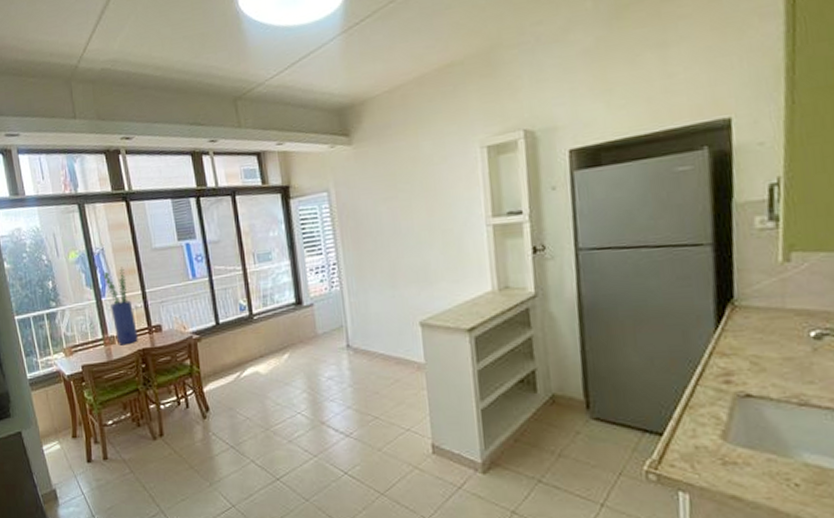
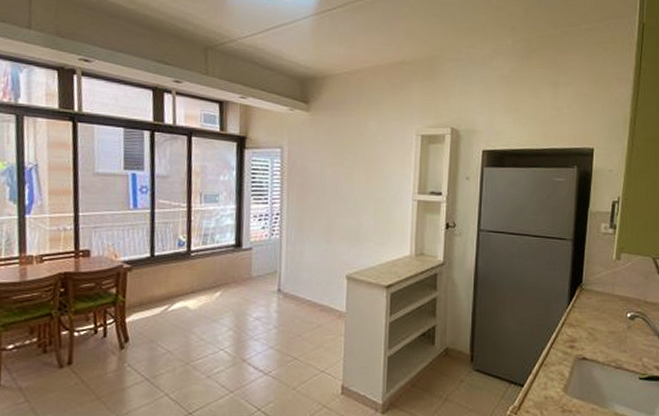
vase: present [102,266,138,346] -> none [31,186,62,267]

